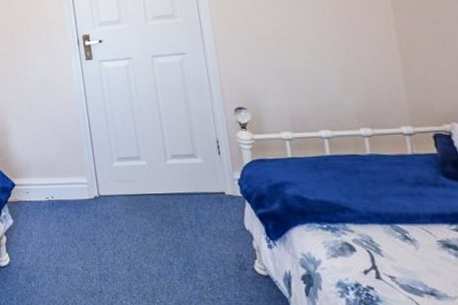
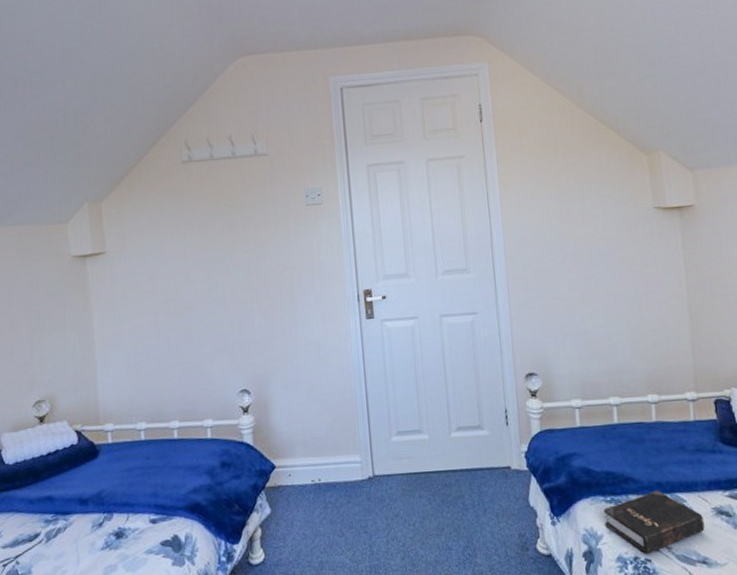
hardback book: none [320,220,431,282] -> present [603,490,705,554]

